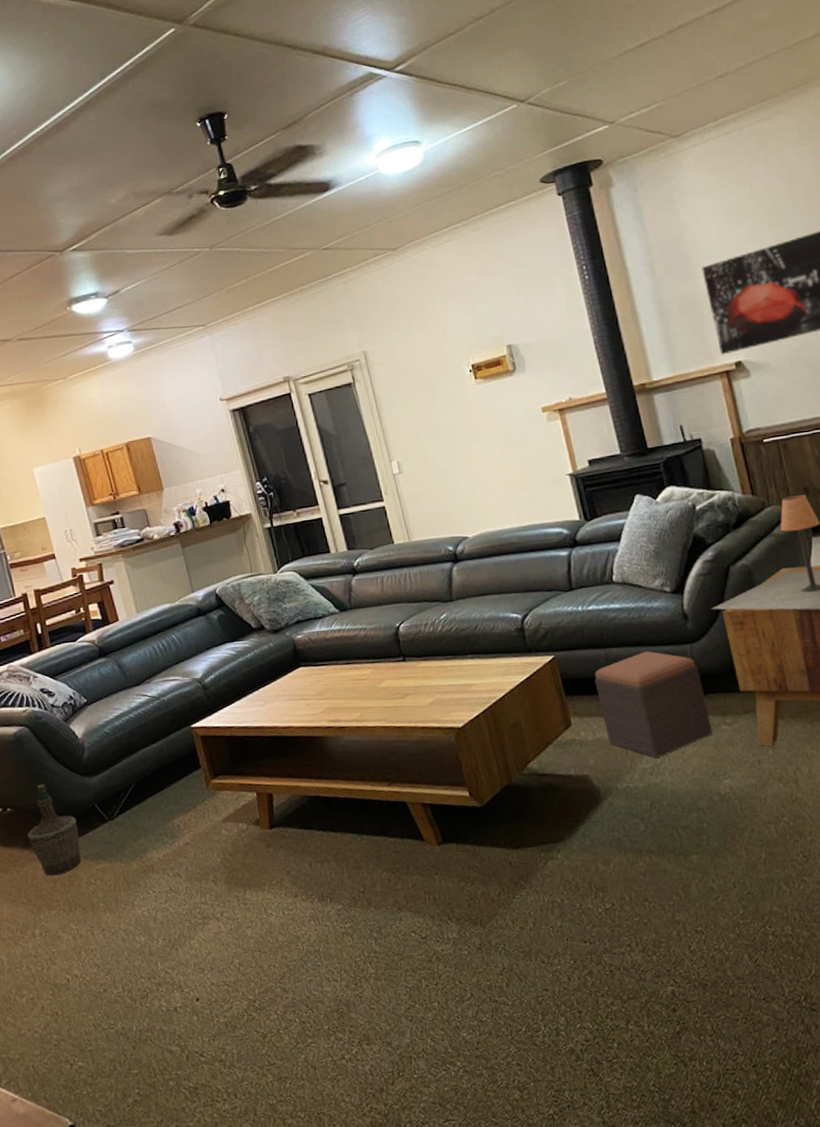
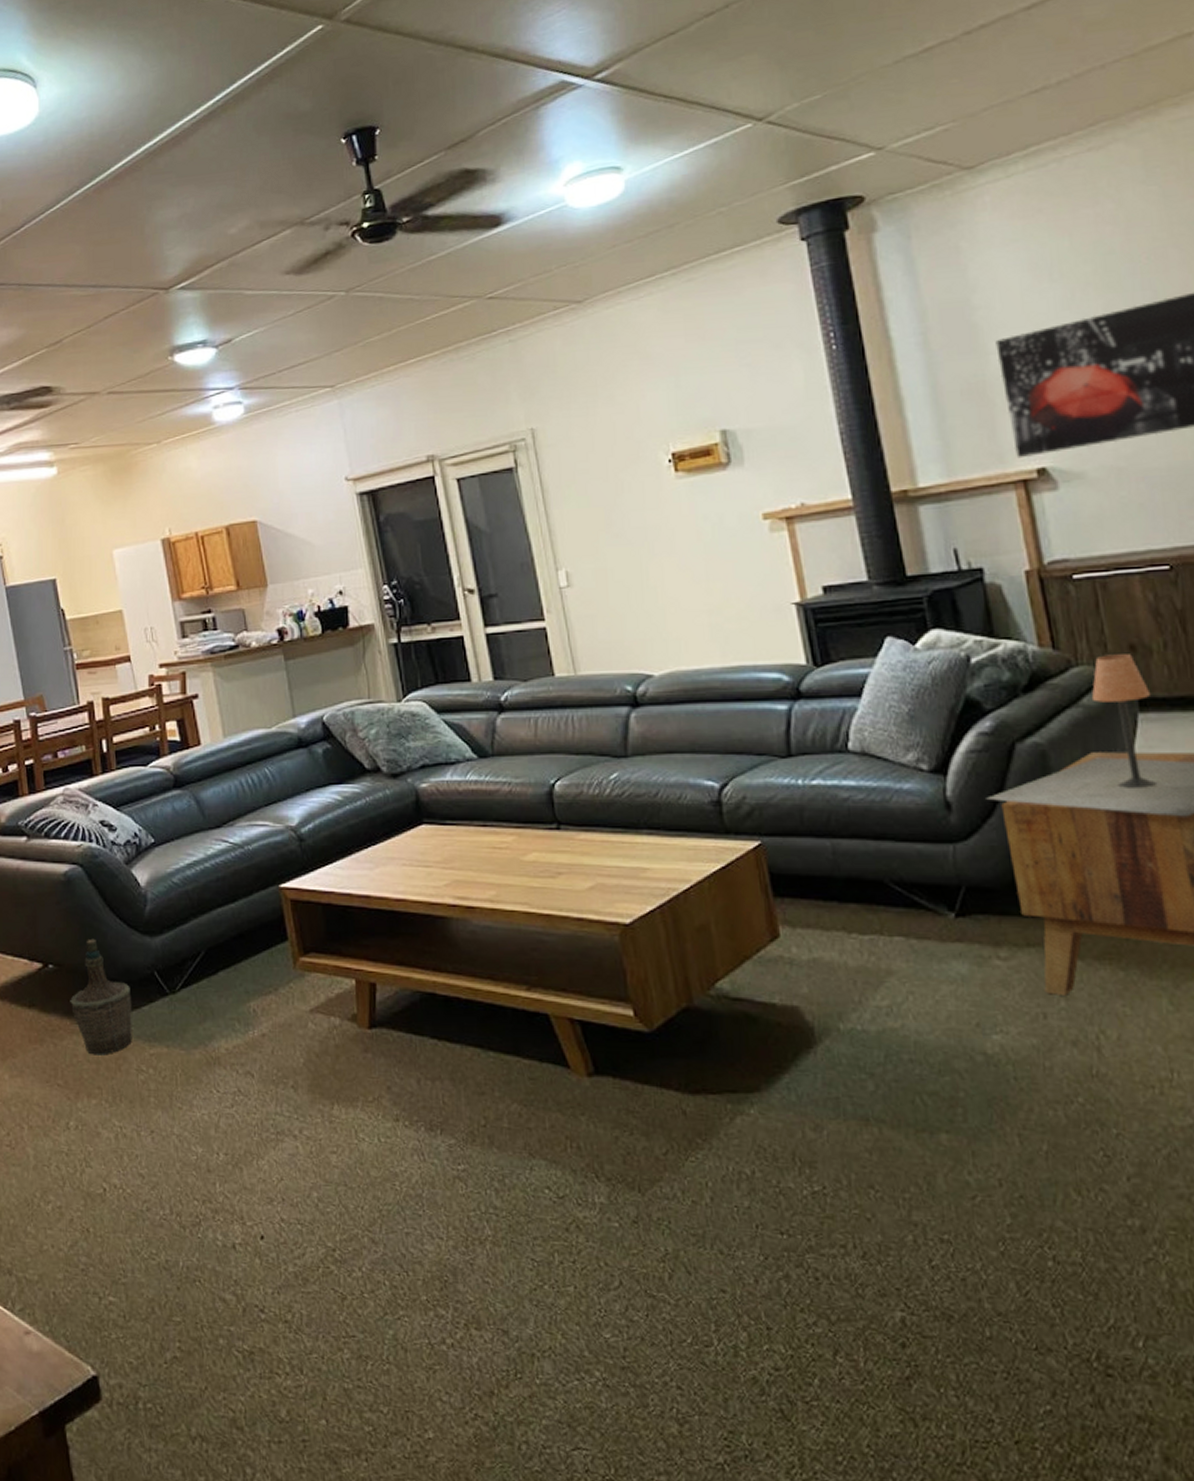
footstool: present [594,651,713,759] -> none [815,847,979,995]

